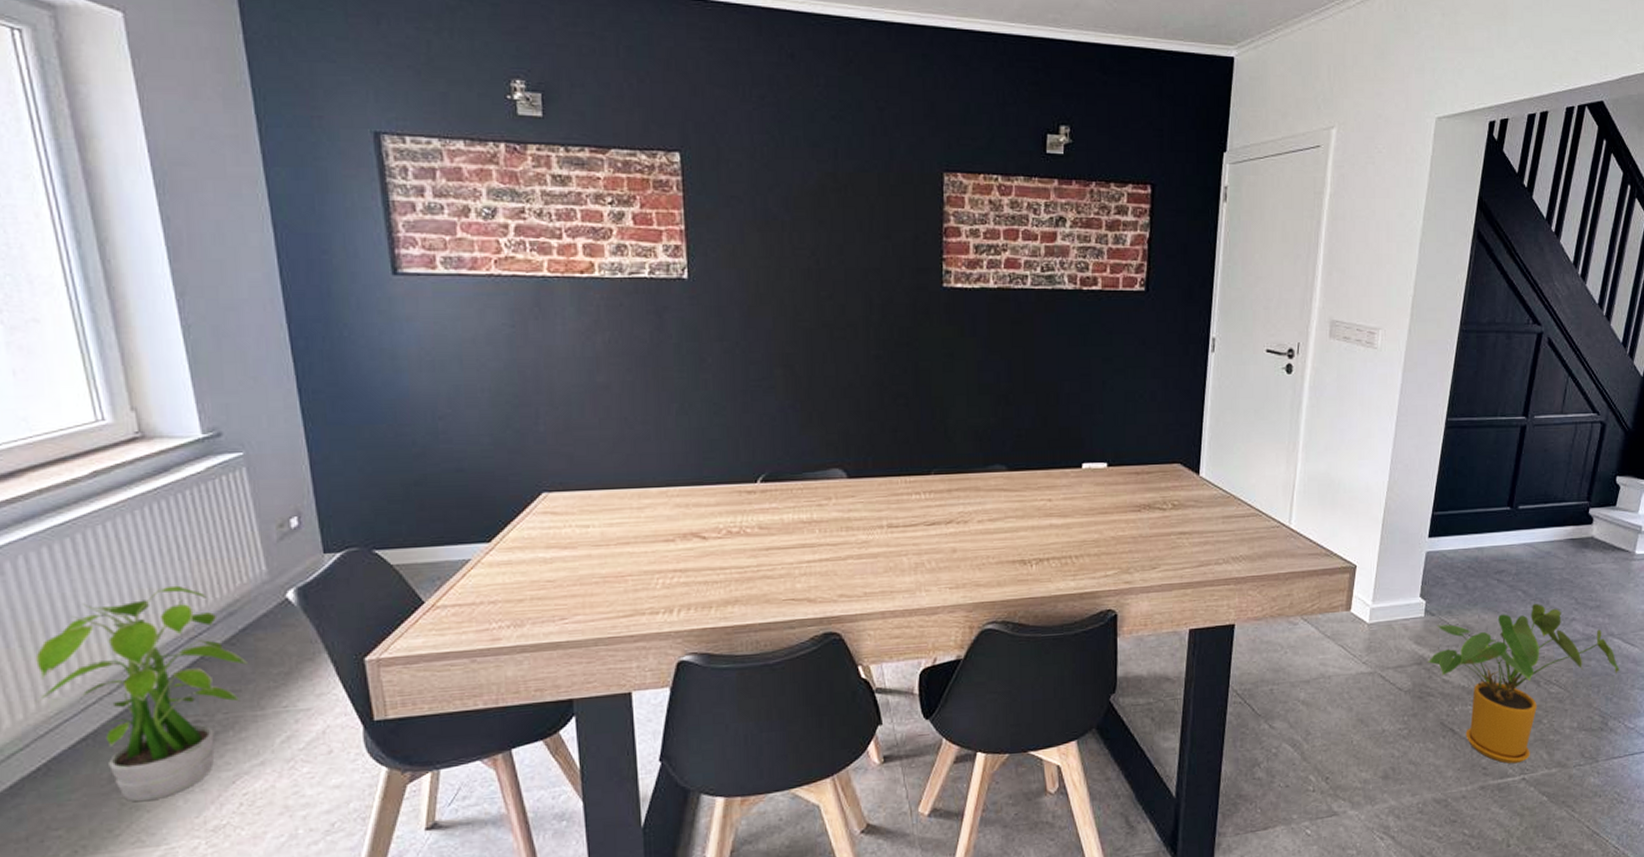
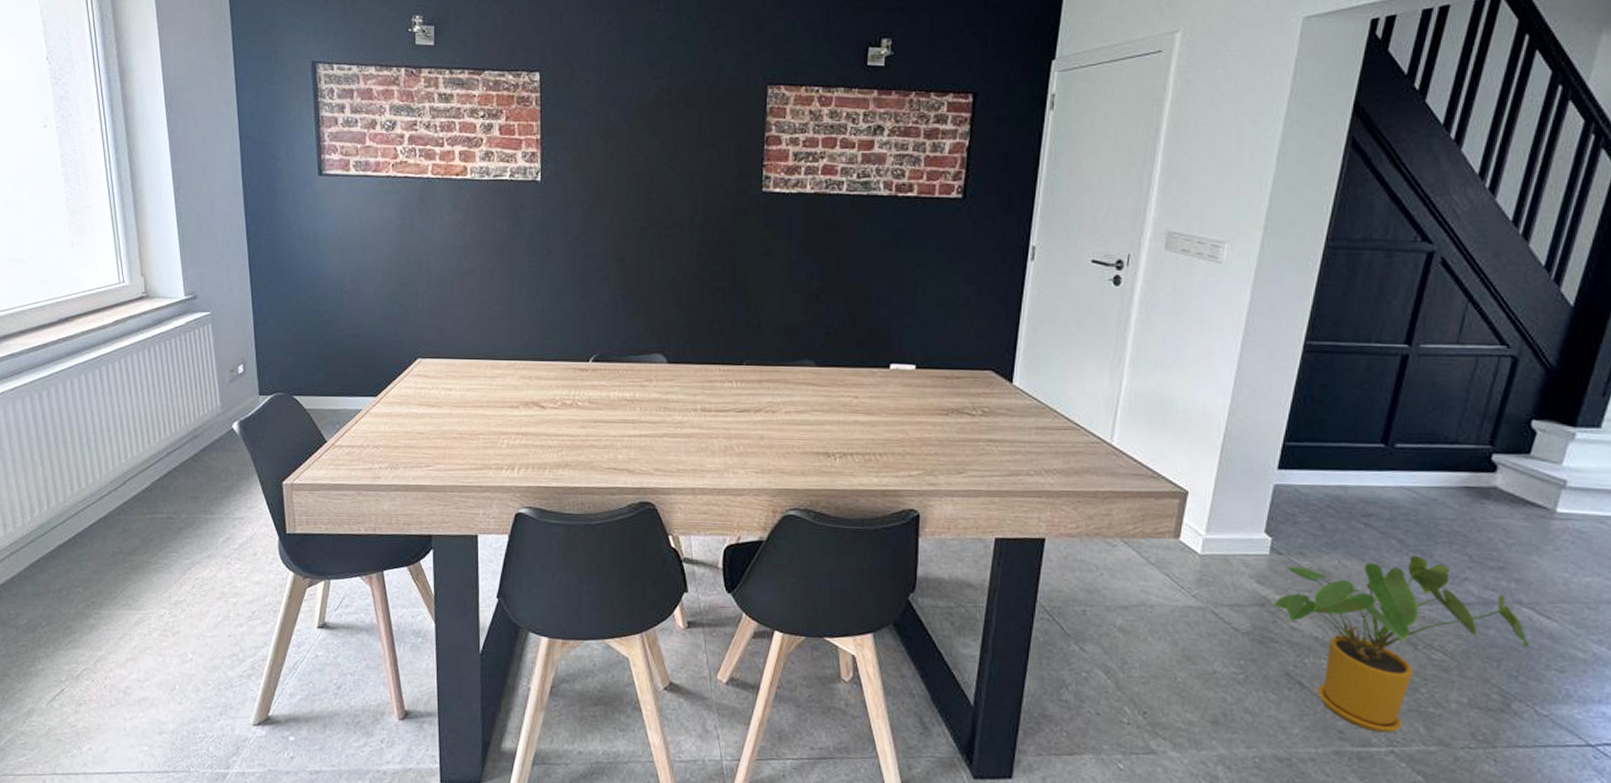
potted plant: present [35,585,249,802] -> none [70,411,205,575]

